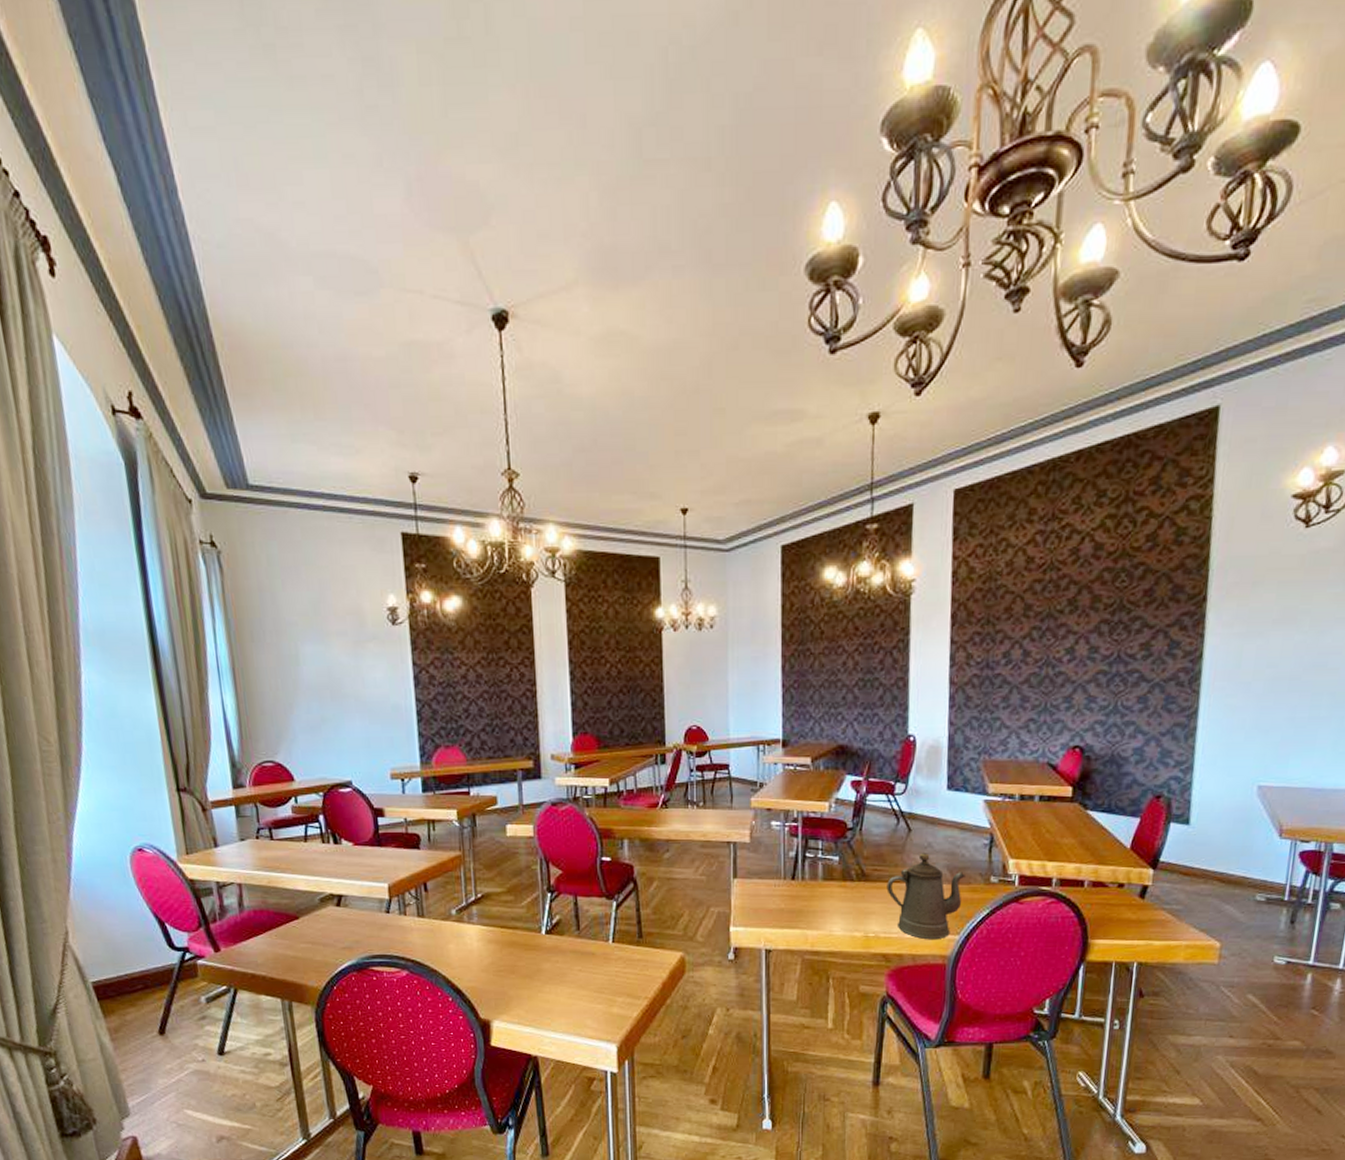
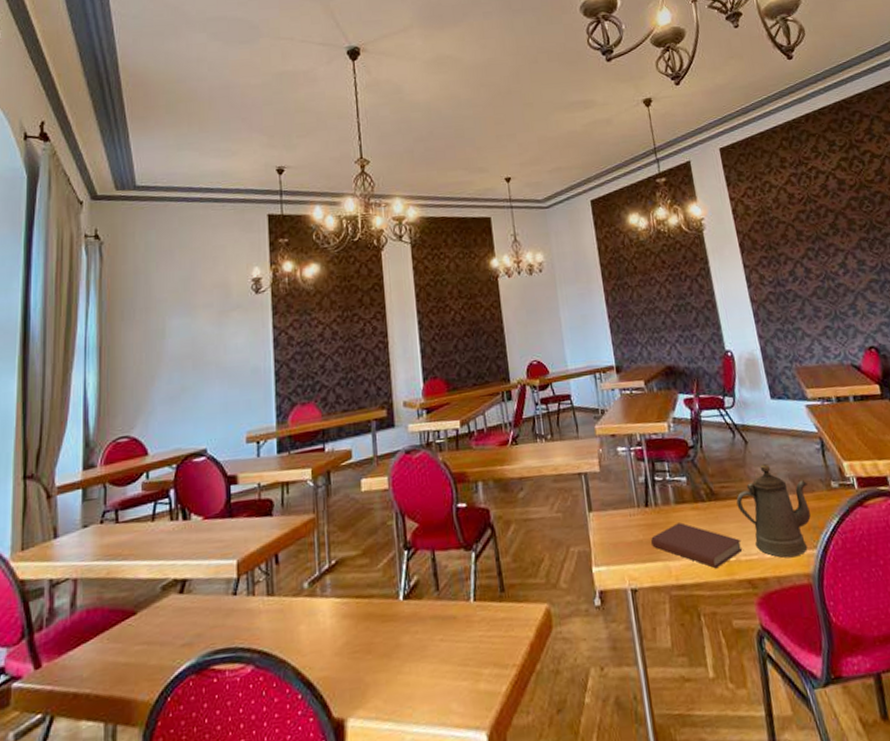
book: none [793,897,884,941] -> present [651,522,743,569]

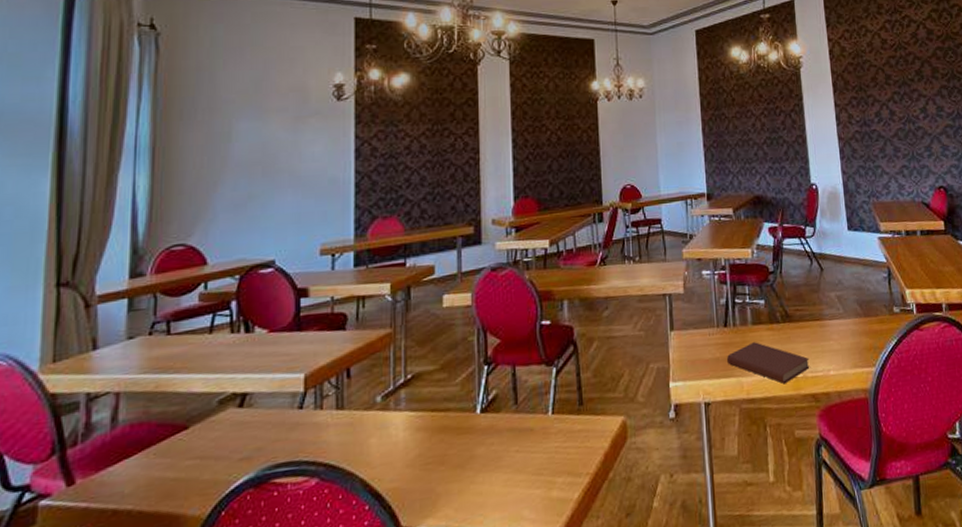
coffee pot: present [736,464,811,558] -> none [808,290,873,375]

